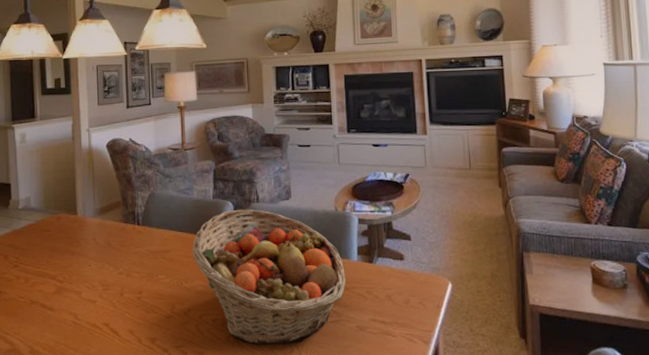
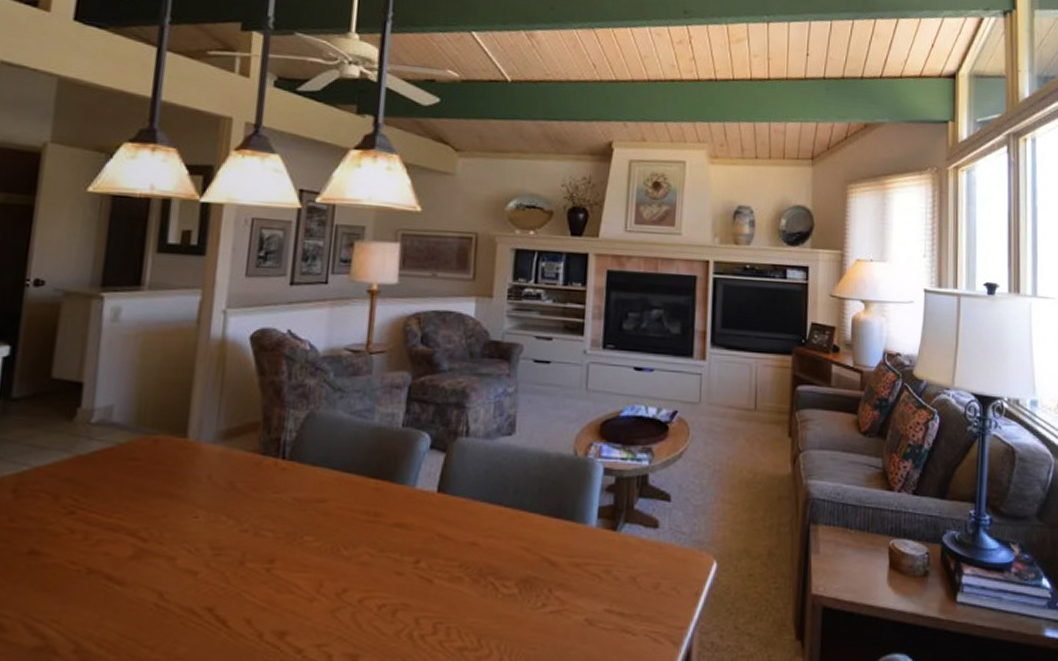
fruit basket: present [192,209,346,345] -> none [361,444,578,644]

